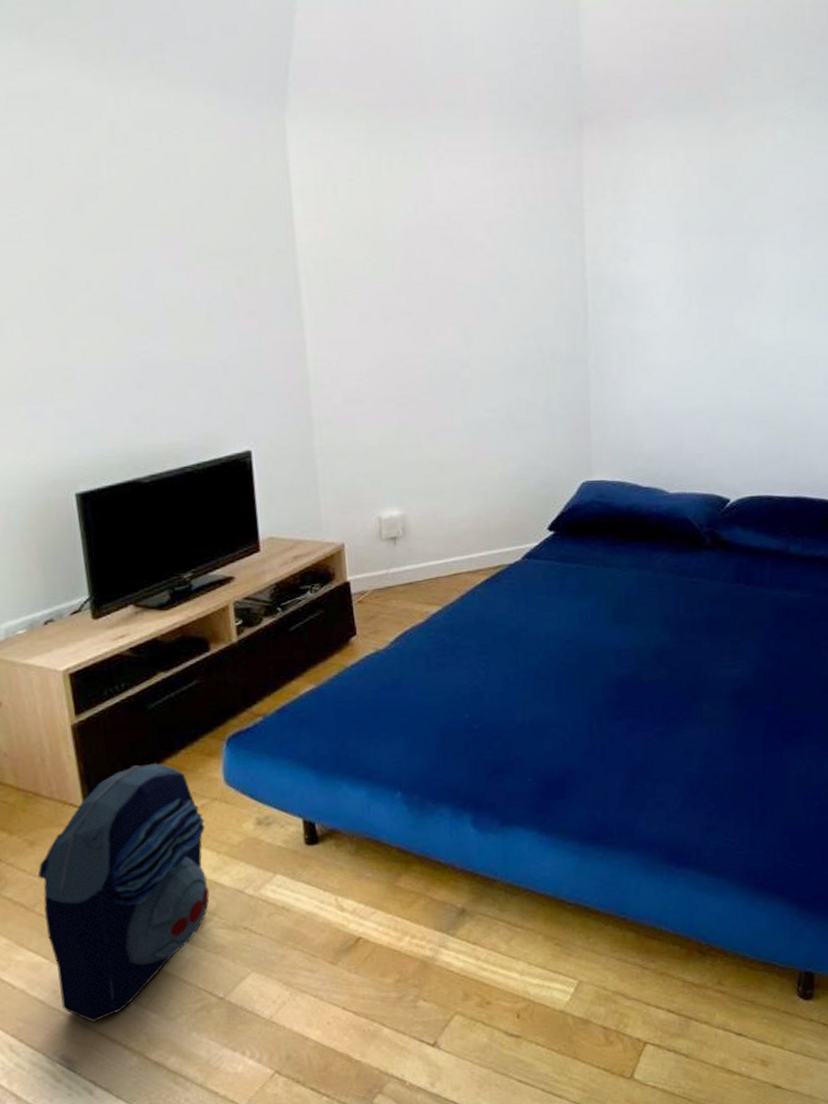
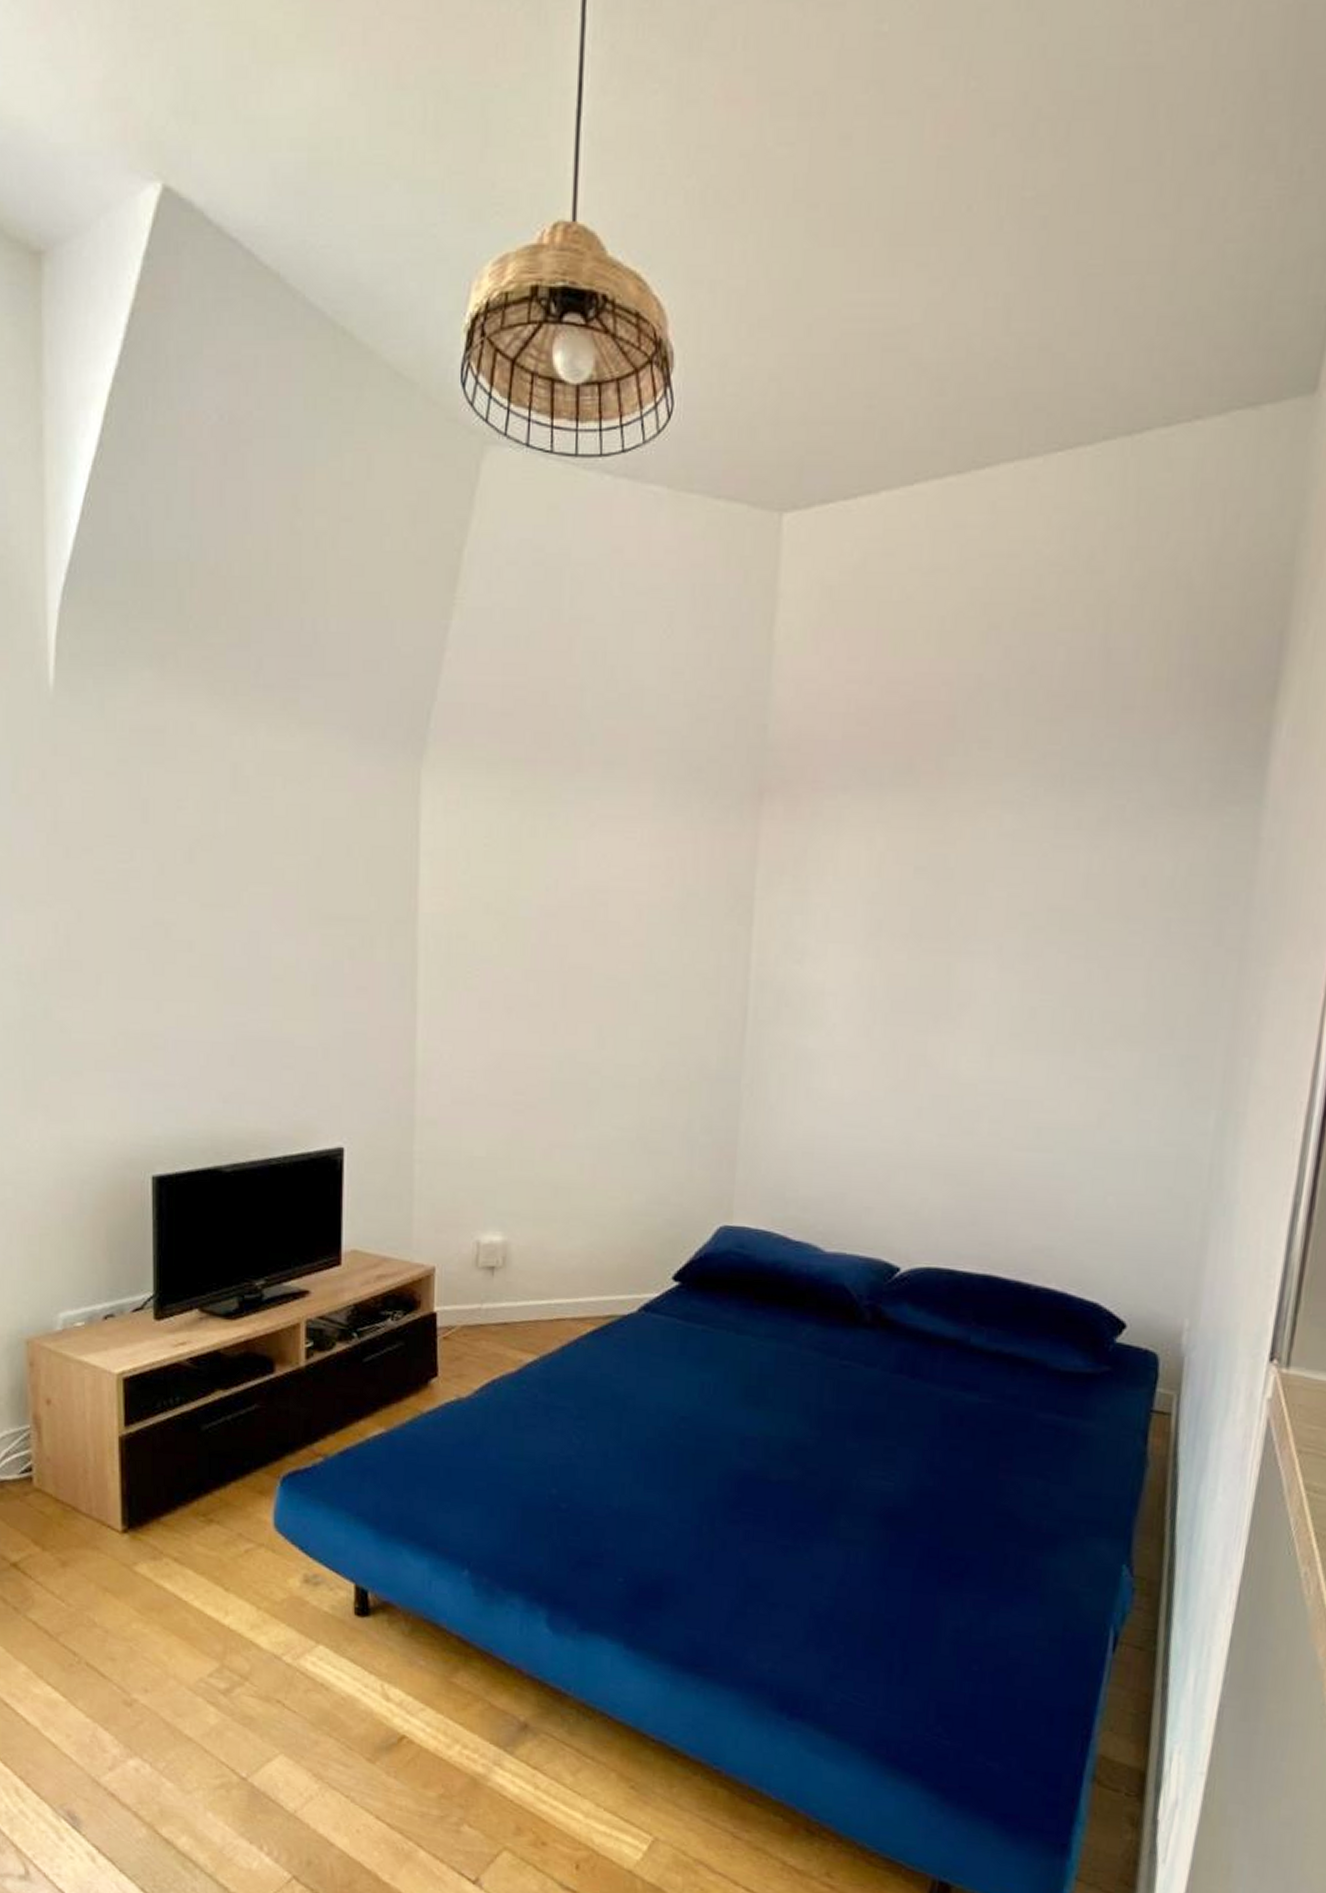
backpack: present [37,763,210,1023] -> none [66,1492,247,1780]

